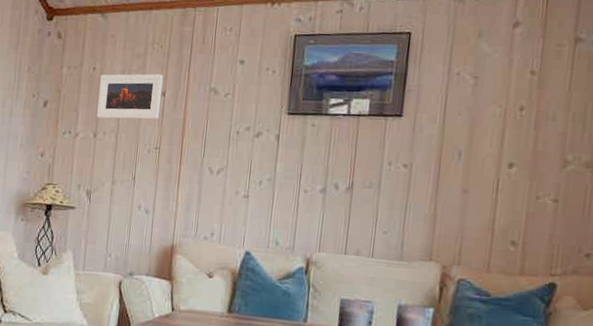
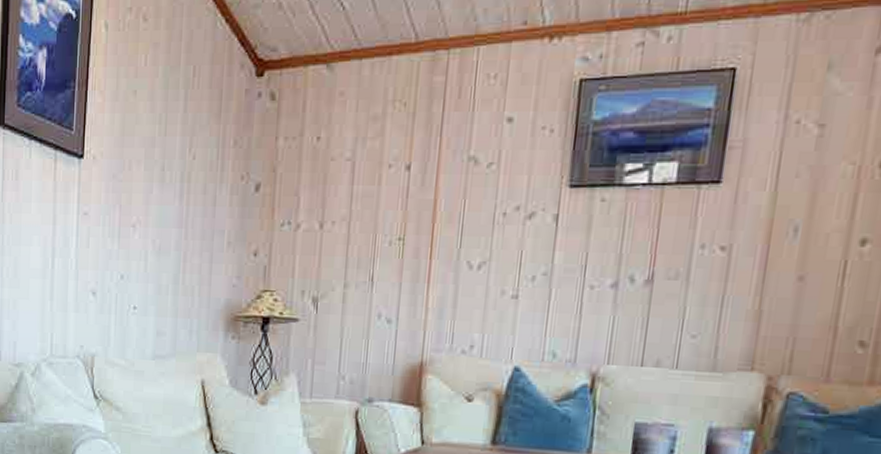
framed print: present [97,74,163,119] -> none [323,142,407,203]

